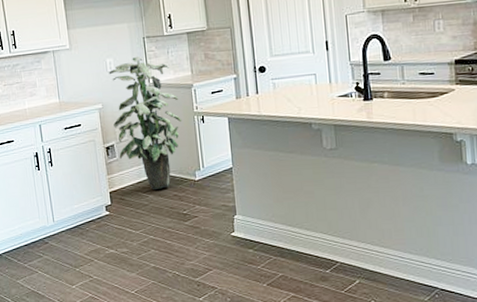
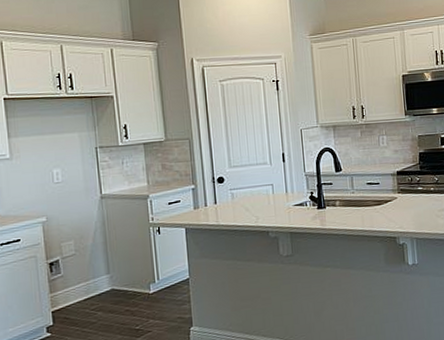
indoor plant: present [109,56,182,190] -> none [55,166,137,306]

